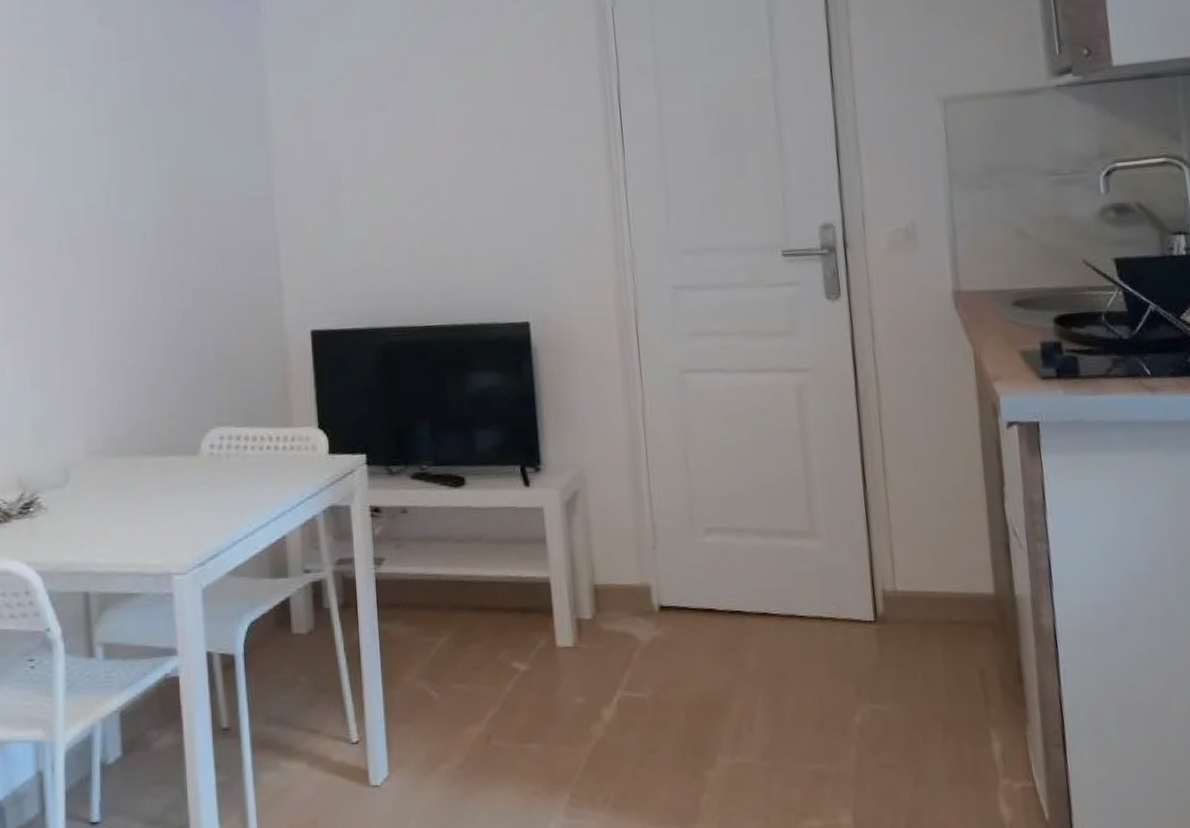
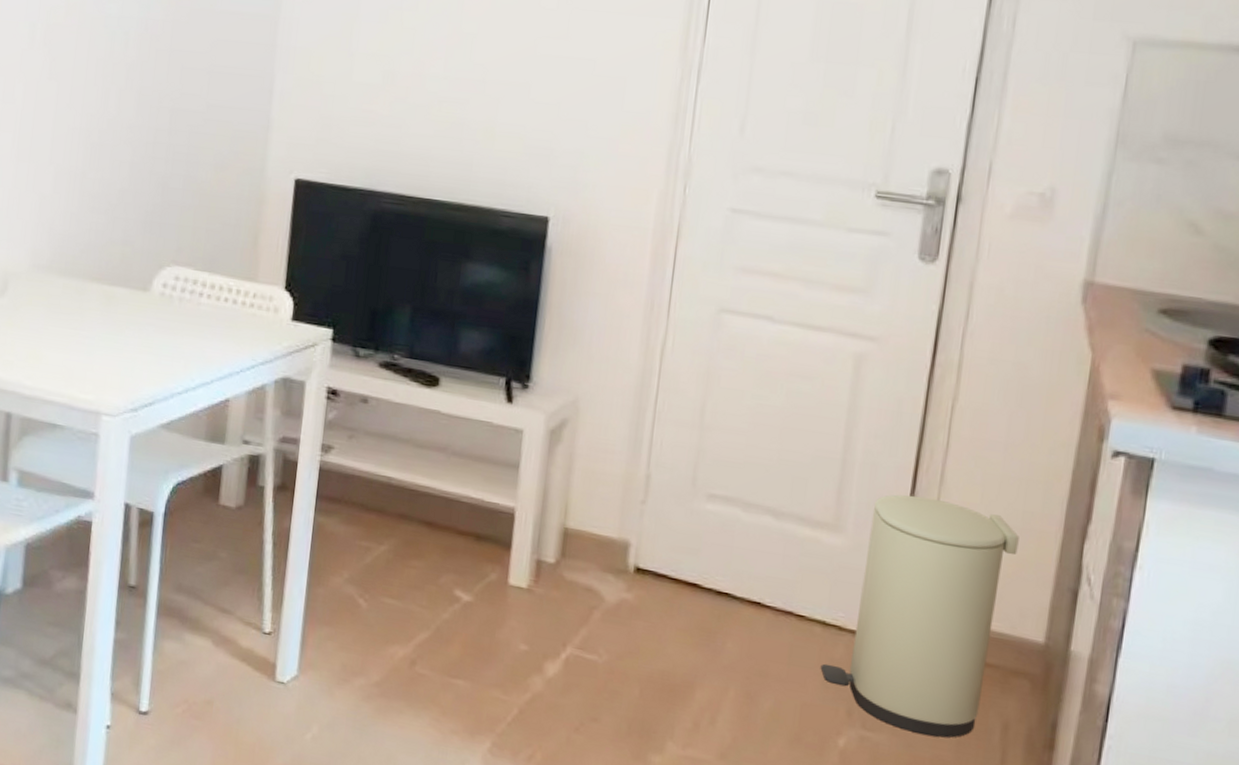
pedal bin: none [826,492,959,696] -> present [820,494,1019,738]

